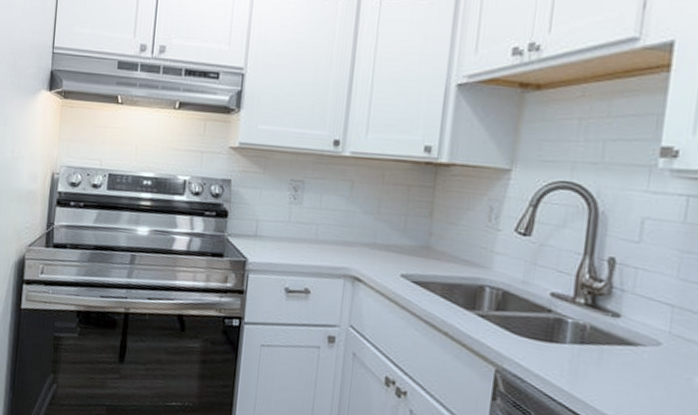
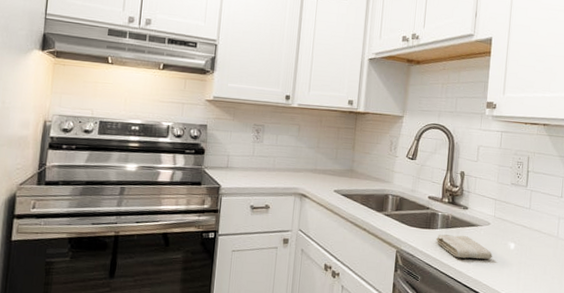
washcloth: none [562,352,664,400] -> present [436,234,492,259]

